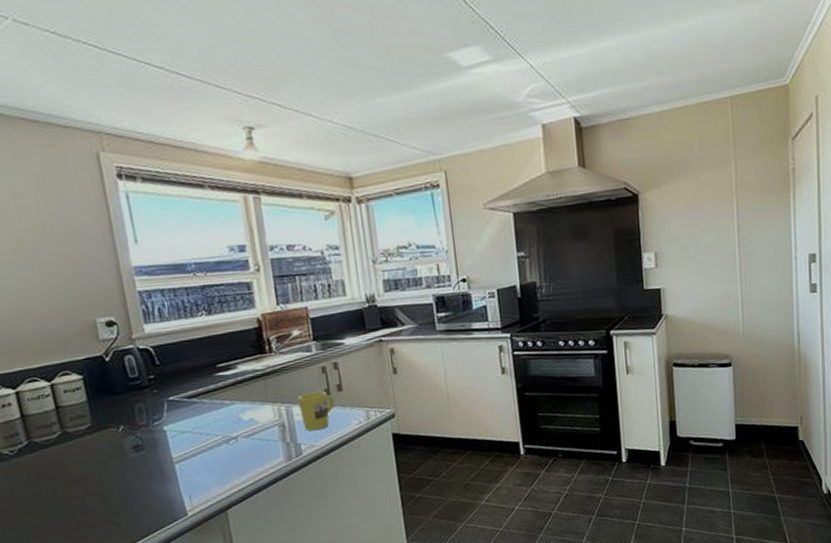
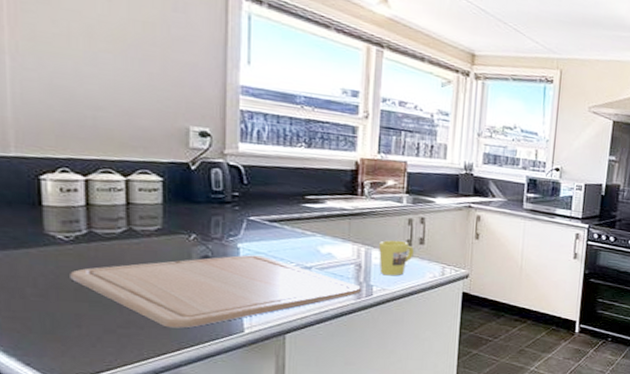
chopping board: none [21,434,290,523] -> present [70,255,361,328]

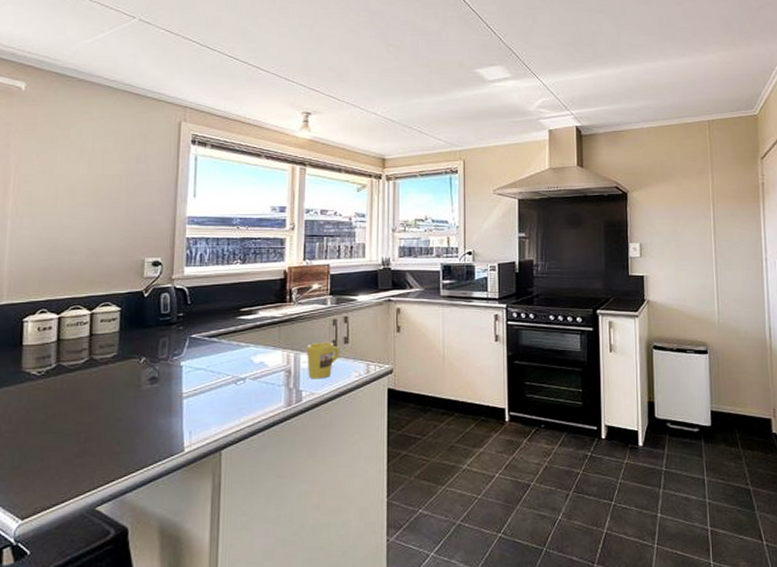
chopping board: present [70,255,361,328] -> none [38,371,291,453]

